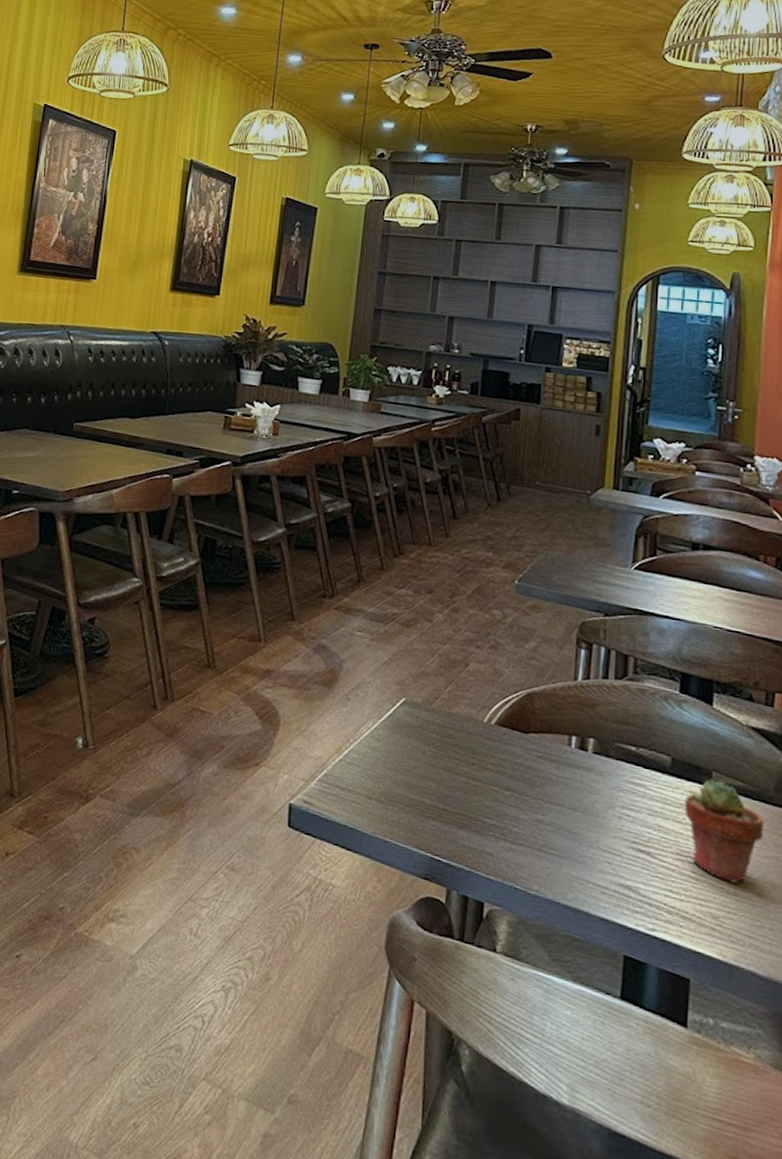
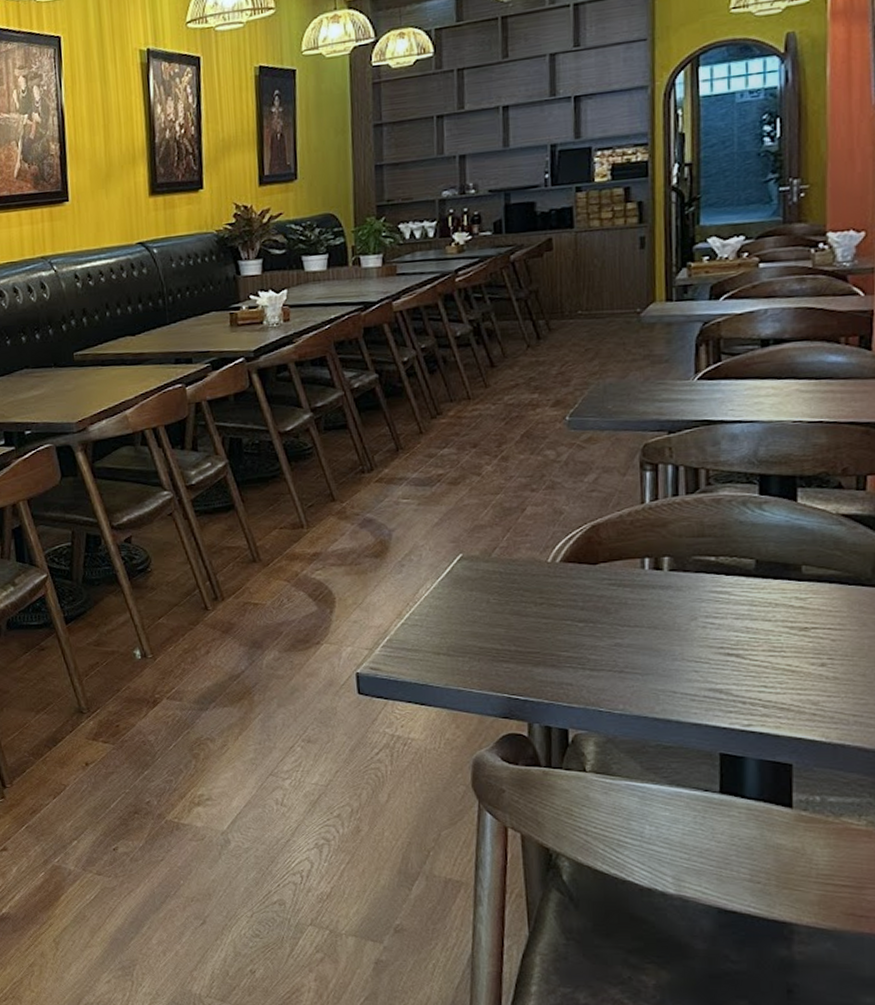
potted succulent: present [684,779,763,884] -> none [773,572,862,668]

